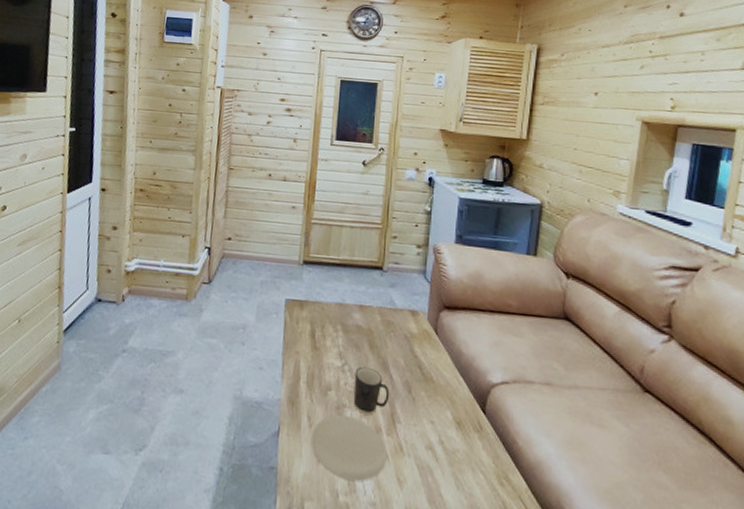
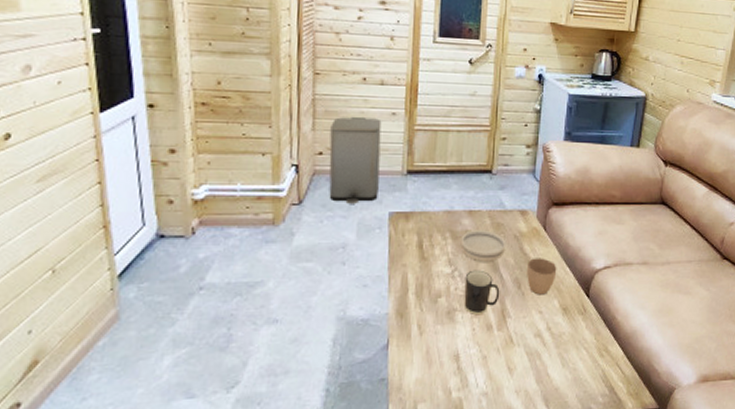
pedal bin: none [234,207,283,288] -> present [329,117,382,204]
plate: present [311,414,387,482] -> none [422,318,498,377]
bowl: none [351,325,397,360] -> present [460,230,507,262]
cup: none [418,362,450,404] -> present [527,258,557,295]

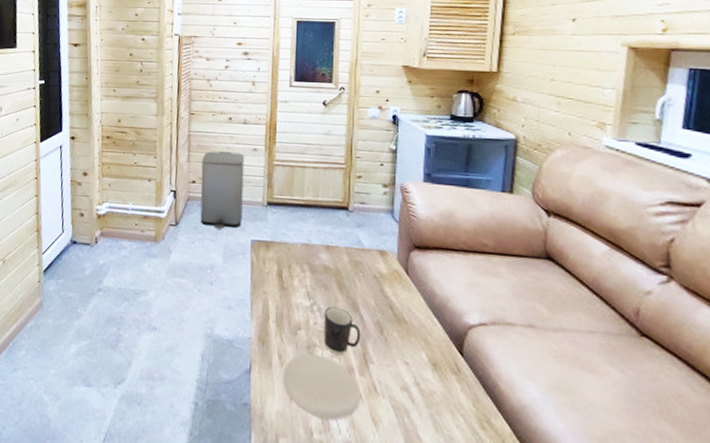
plate: none [422,318,498,377] -> present [282,353,360,420]
bowl: present [460,230,507,262] -> none [319,265,366,301]
cup: present [527,258,557,295] -> none [389,302,423,345]

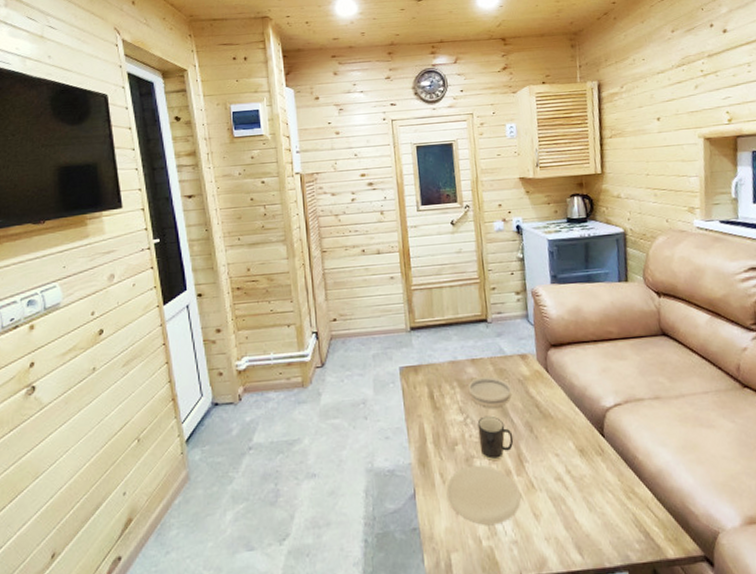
pedal bin: present [200,151,245,229] -> none [340,283,388,363]
bowl: none [319,265,366,301] -> present [467,376,512,408]

